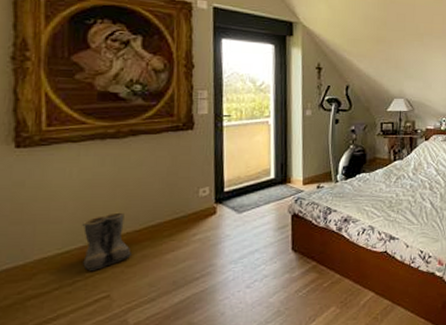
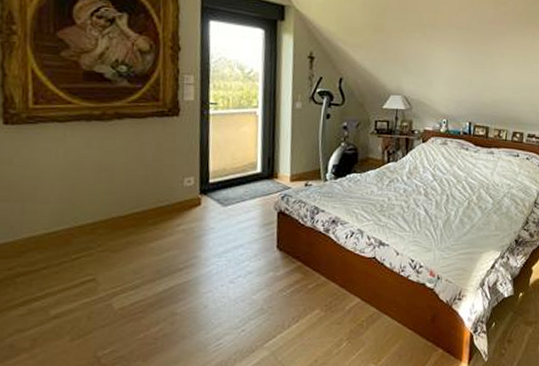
boots: present [82,212,133,271] -> none [69,196,118,253]

